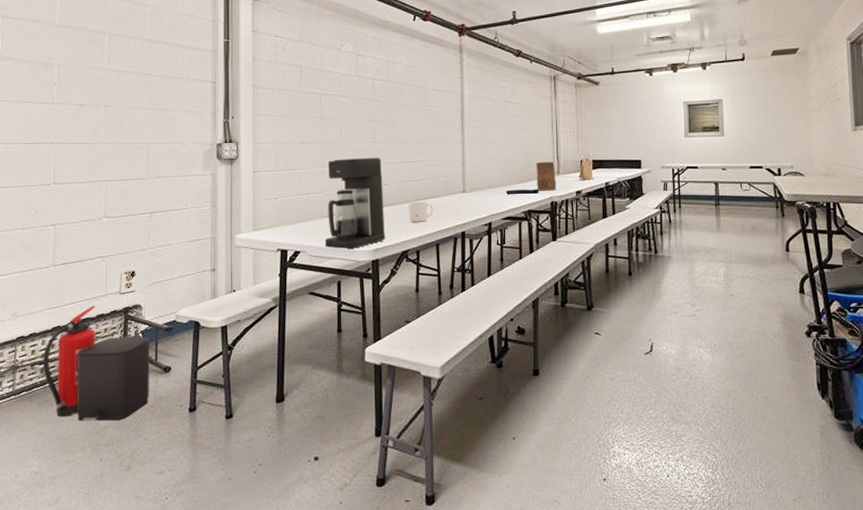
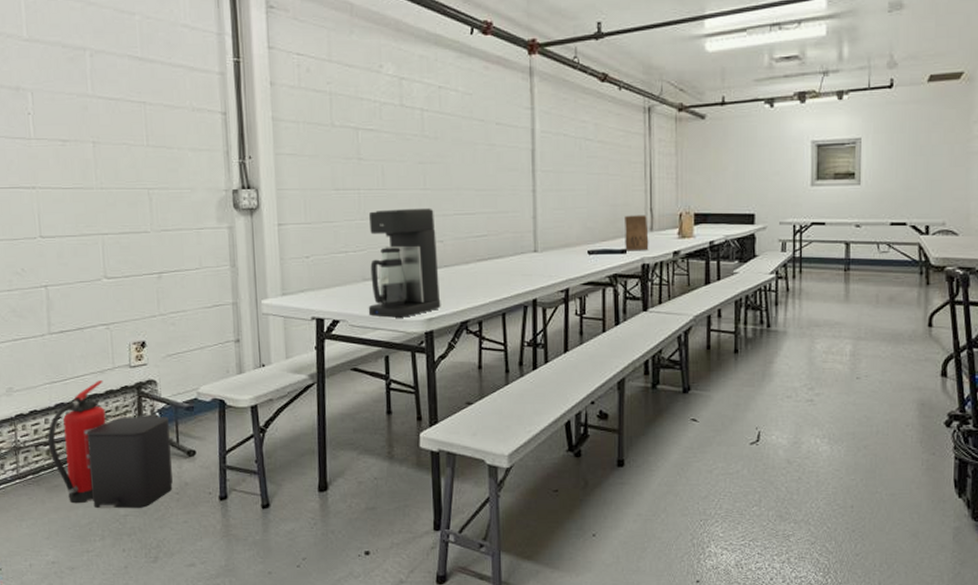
mug: present [408,201,434,222] -> none [467,262,499,287]

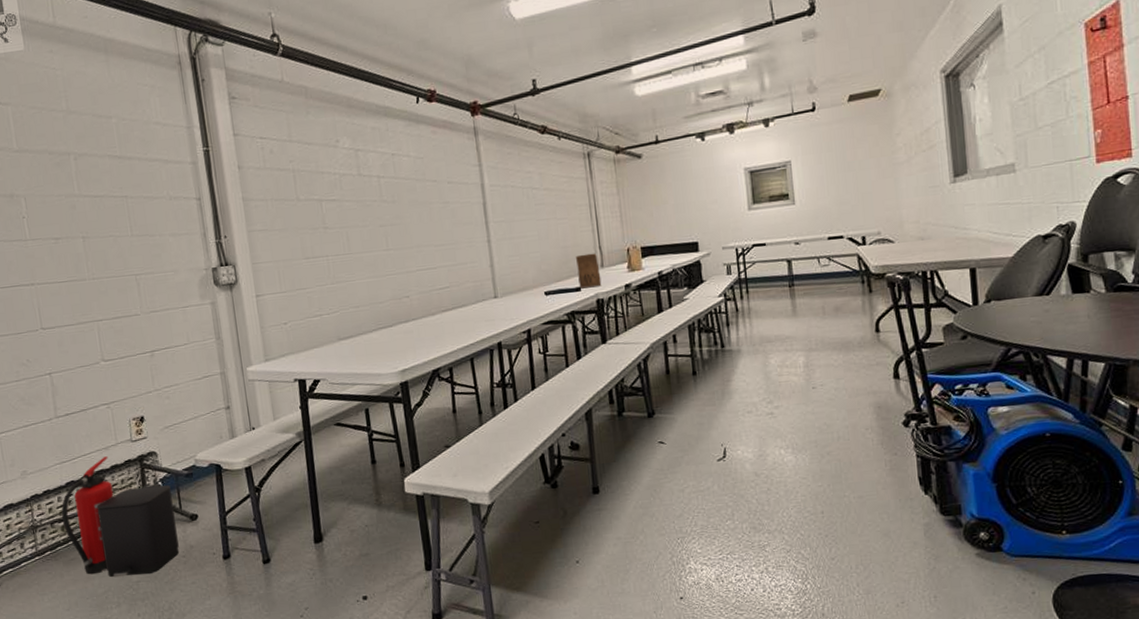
coffee maker: present [368,208,441,318] -> none [338,266,413,373]

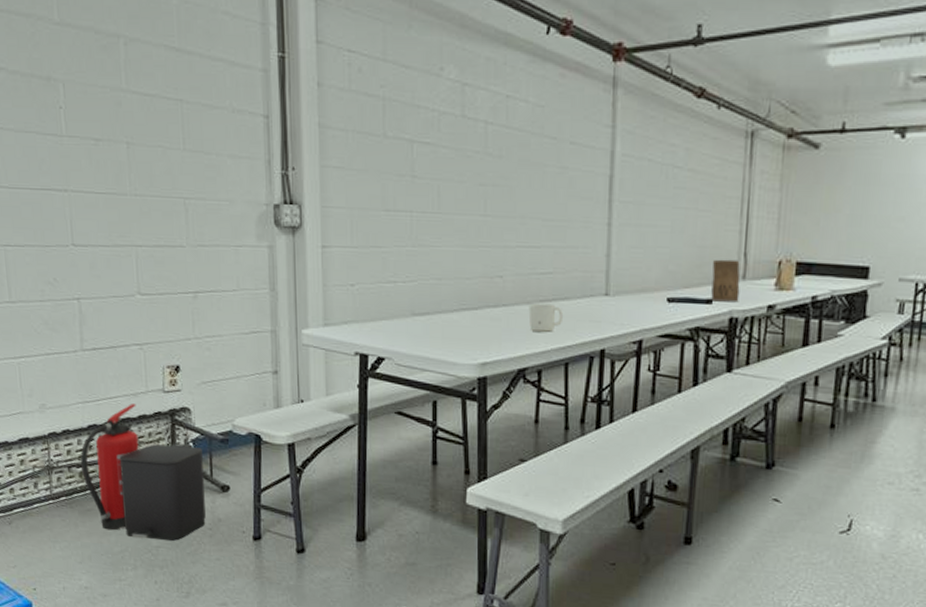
mug: none [434,312,464,337] -> present [528,303,564,332]

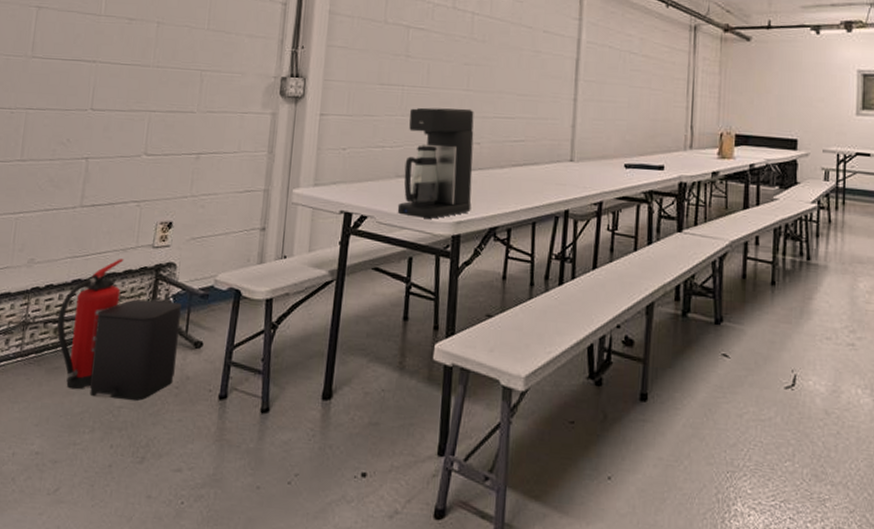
coffee maker: none [416,236,497,360] -> present [397,107,474,219]
mug: present [528,303,564,332] -> none [501,167,533,194]
paper bag: present [711,259,740,303] -> none [663,131,688,169]

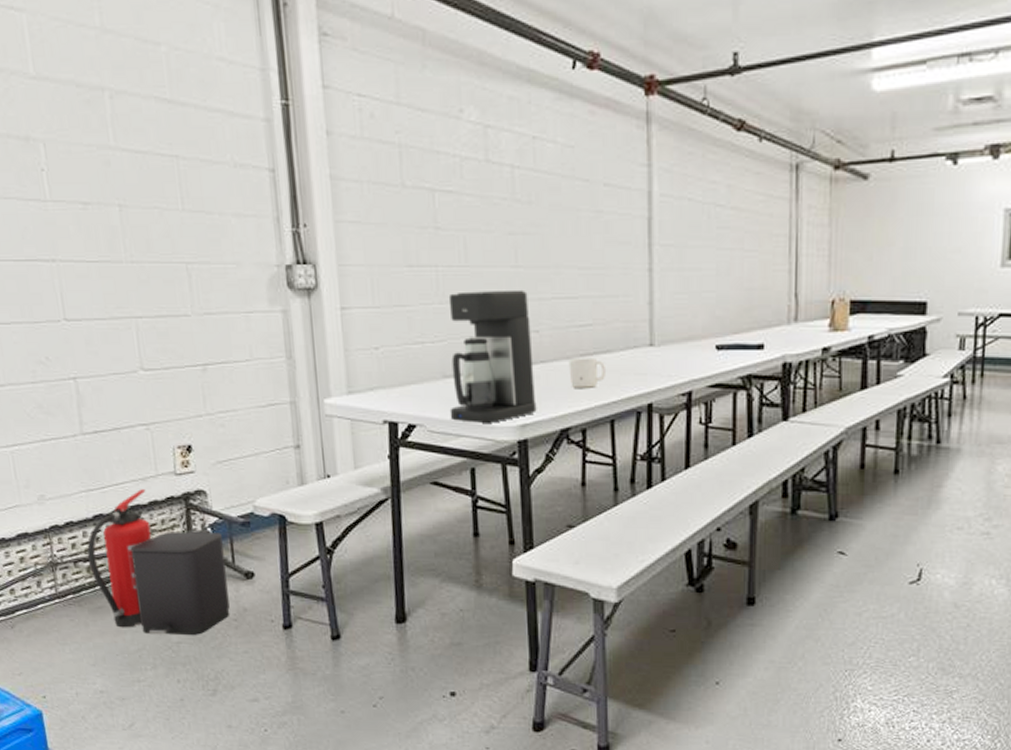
mug: none [501,167,533,194] -> present [568,358,607,388]

